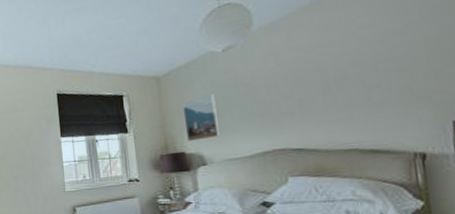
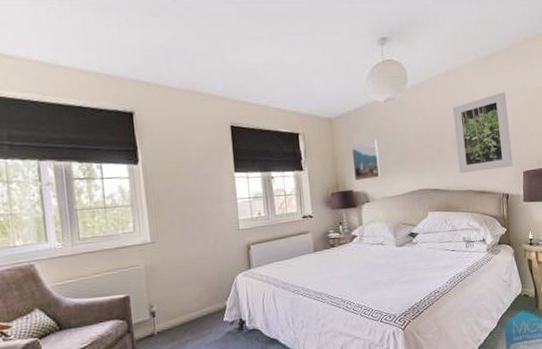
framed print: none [321,14,432,129] -> present [452,91,513,174]

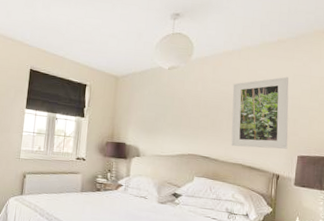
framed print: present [351,139,381,181] -> none [129,100,156,136]

